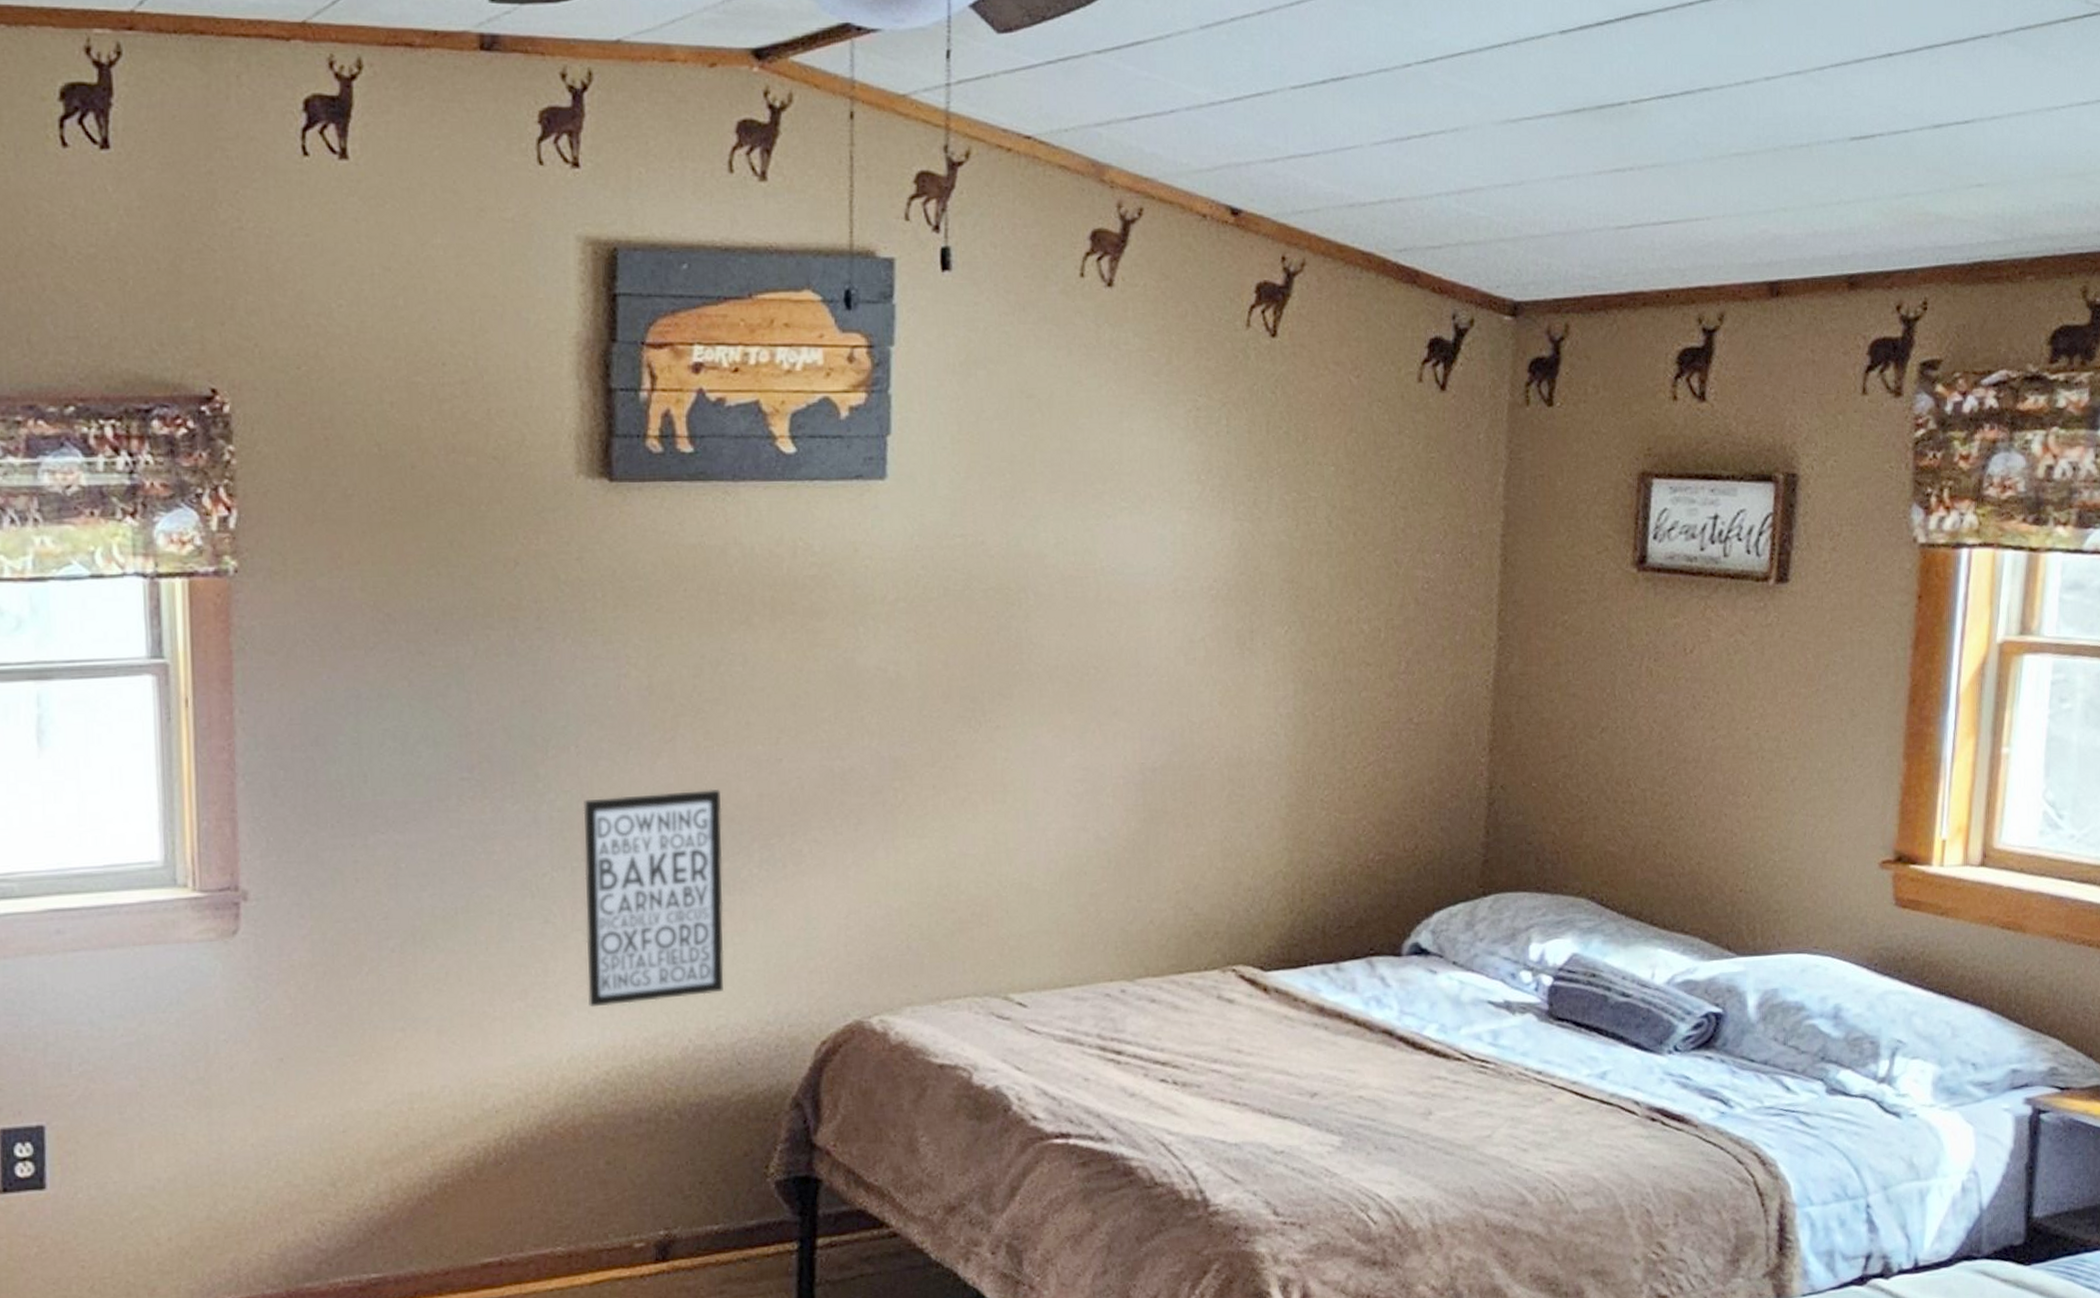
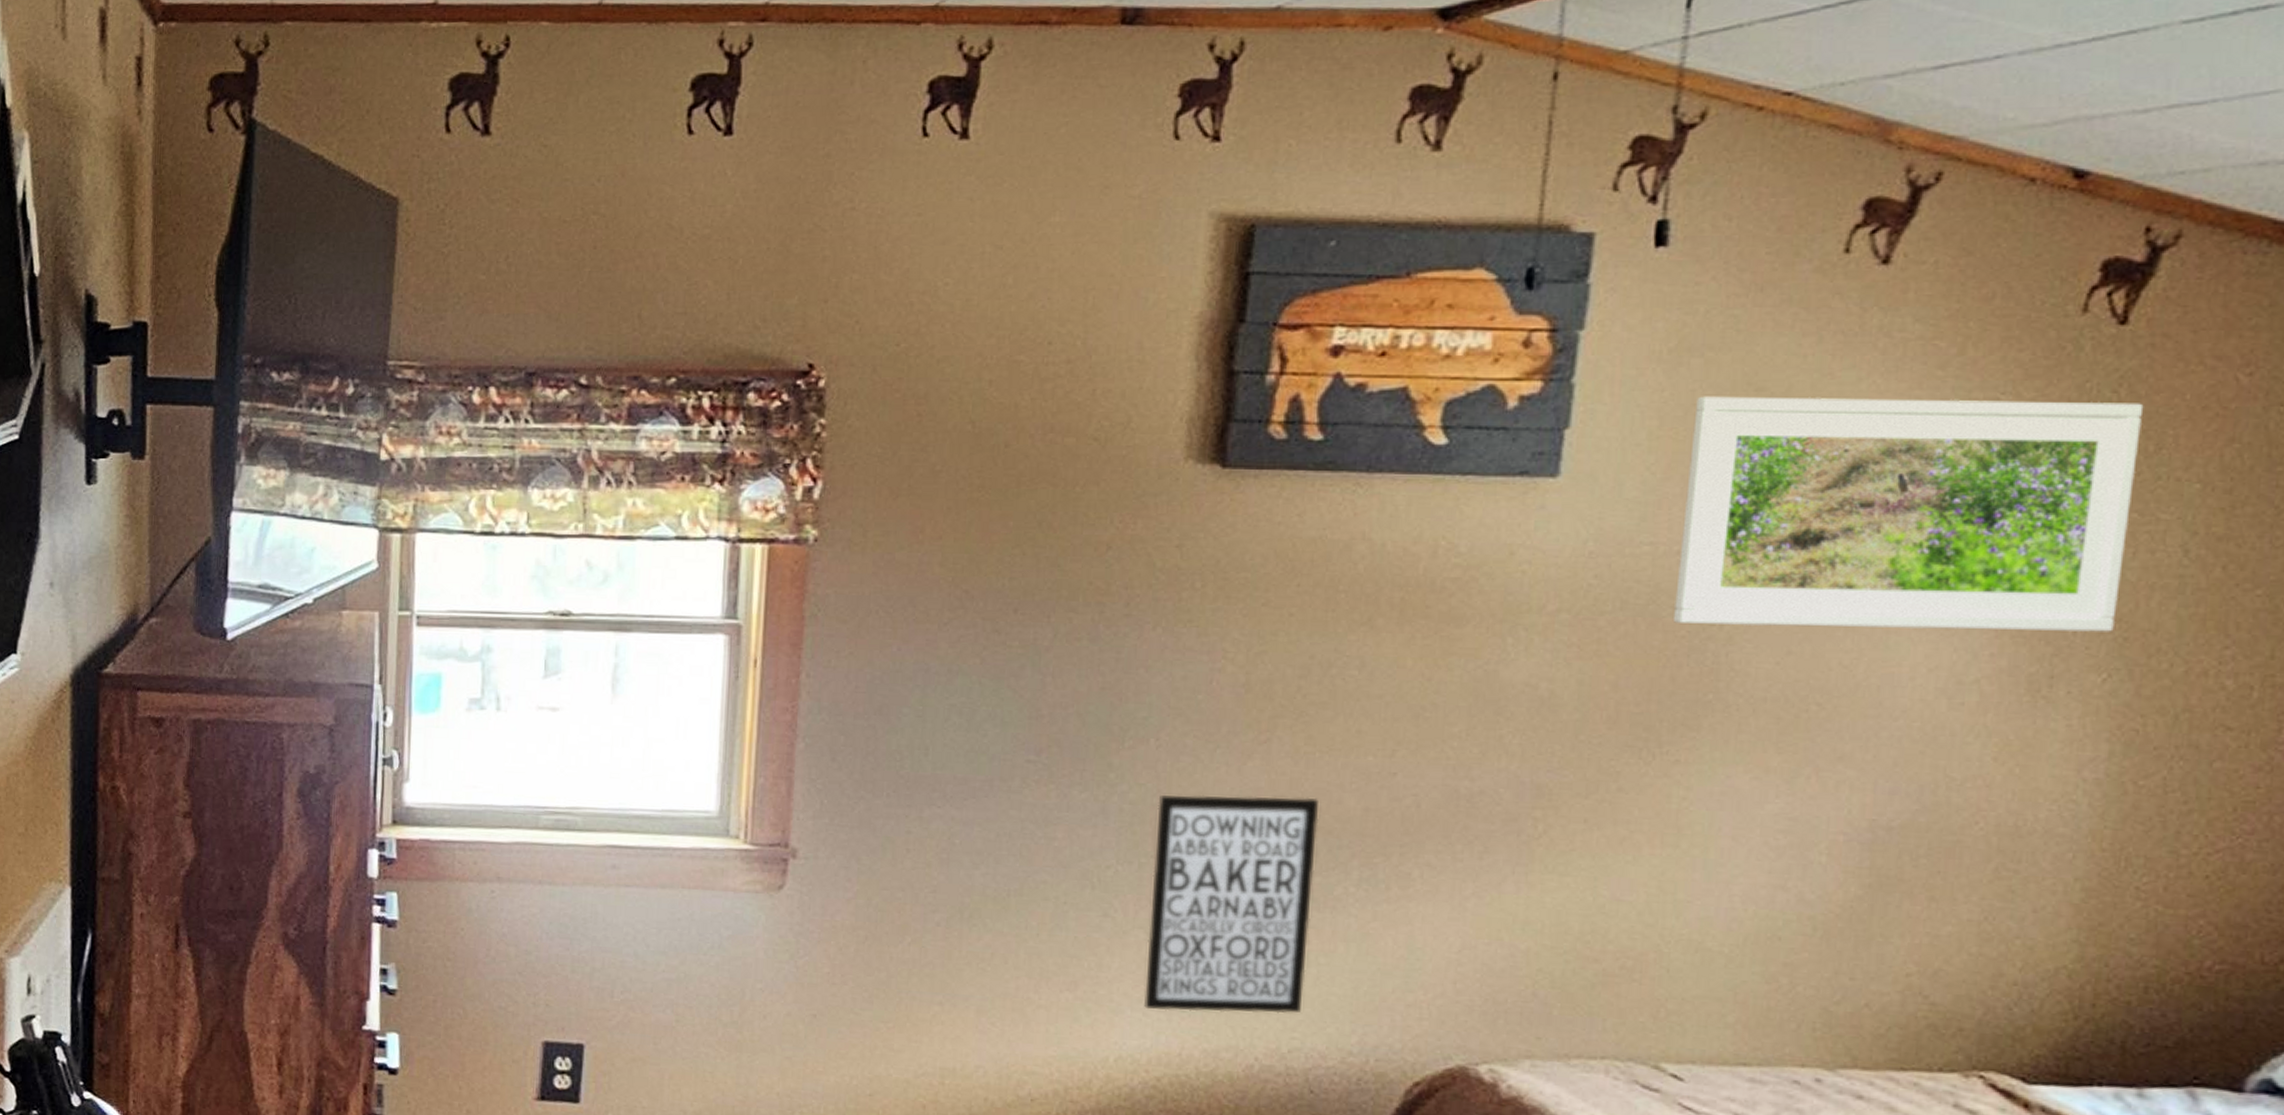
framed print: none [983,401,1293,606] -> present [1674,396,2144,632]

